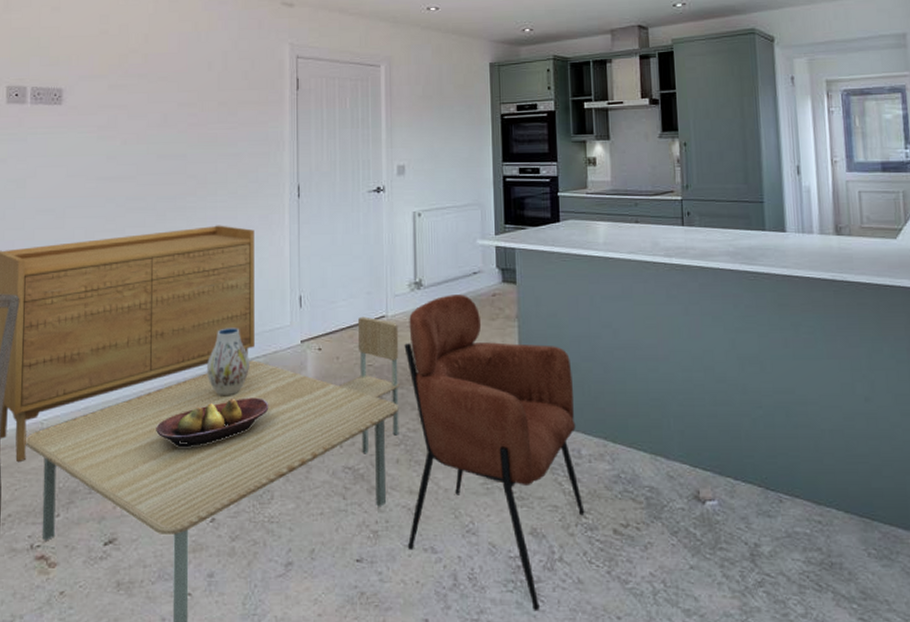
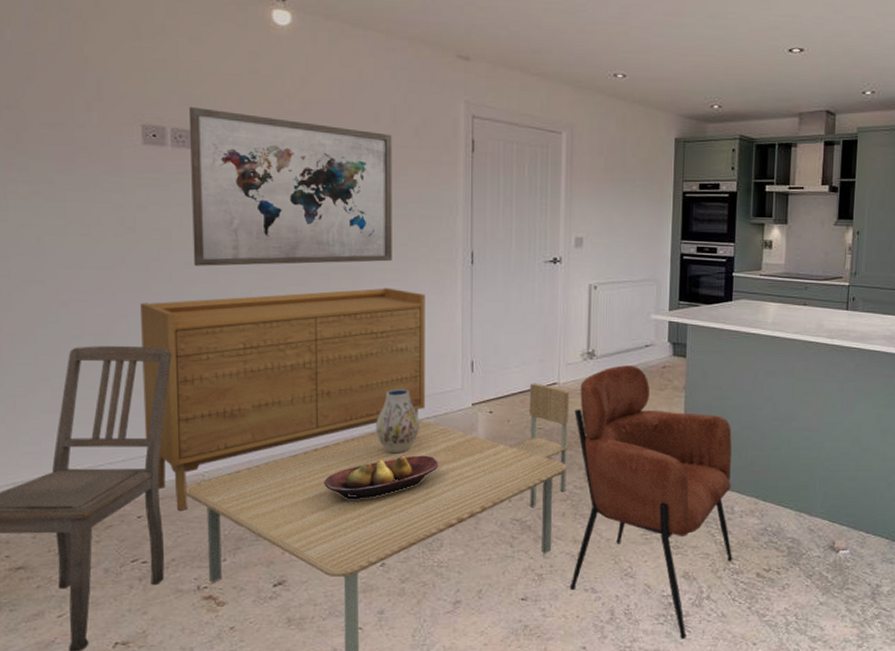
wall art: none [44,67,224,213] -> present [188,107,392,266]

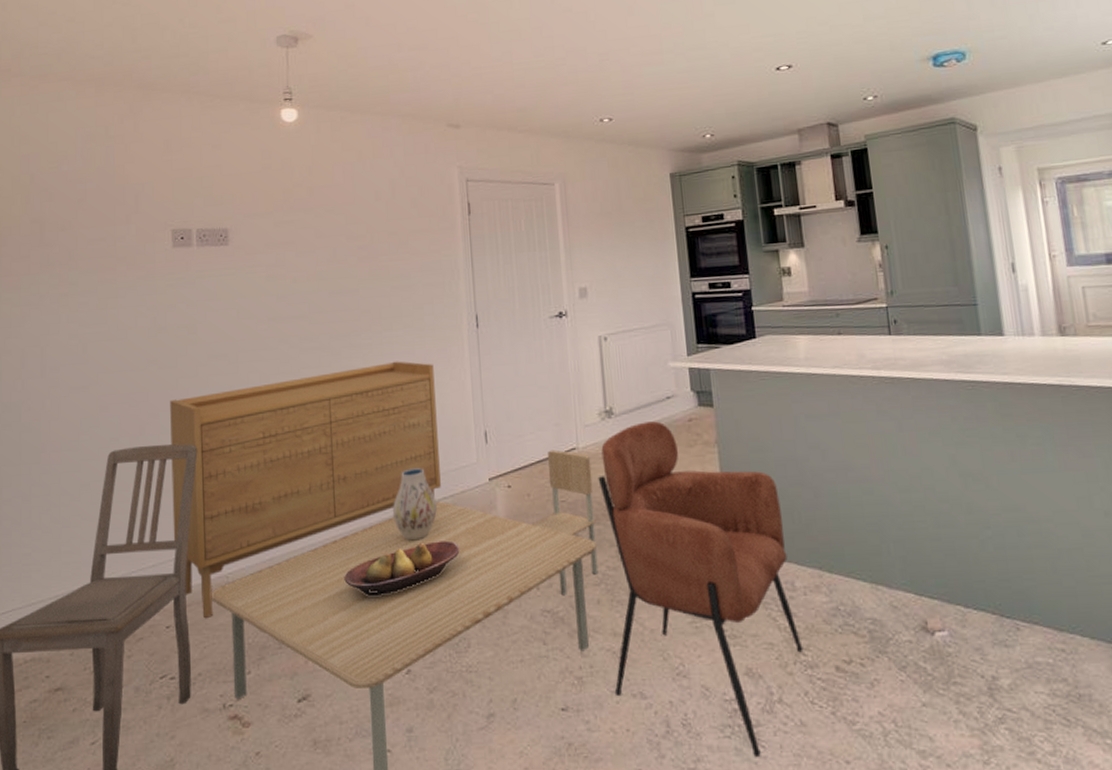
wall art: present [188,107,392,266] -> none [211,206,400,358]

